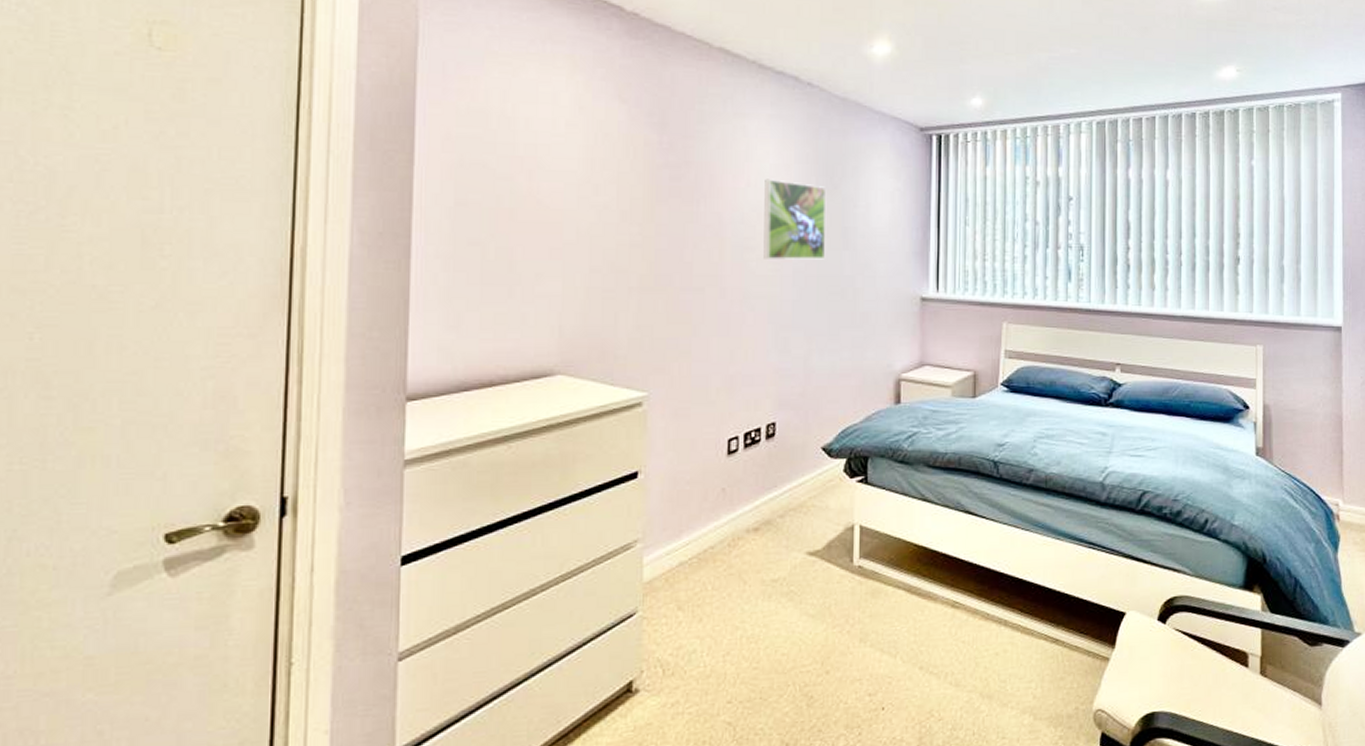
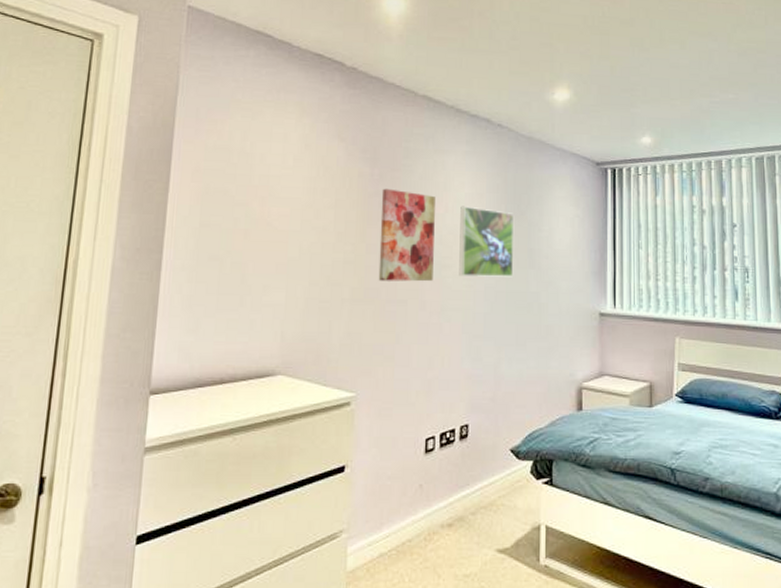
wall art: none [671,159,735,267] -> present [378,188,435,282]

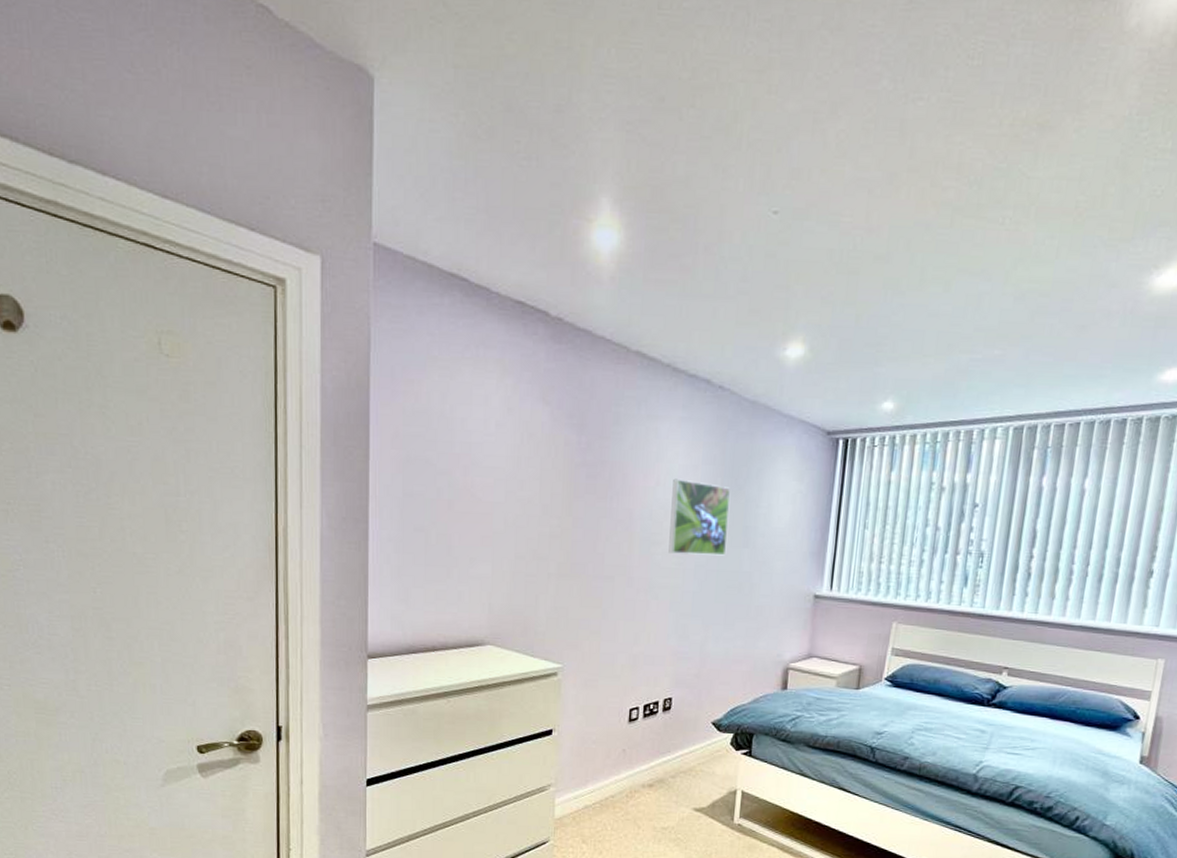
wall art: present [378,188,435,282] -> none [585,458,646,558]

